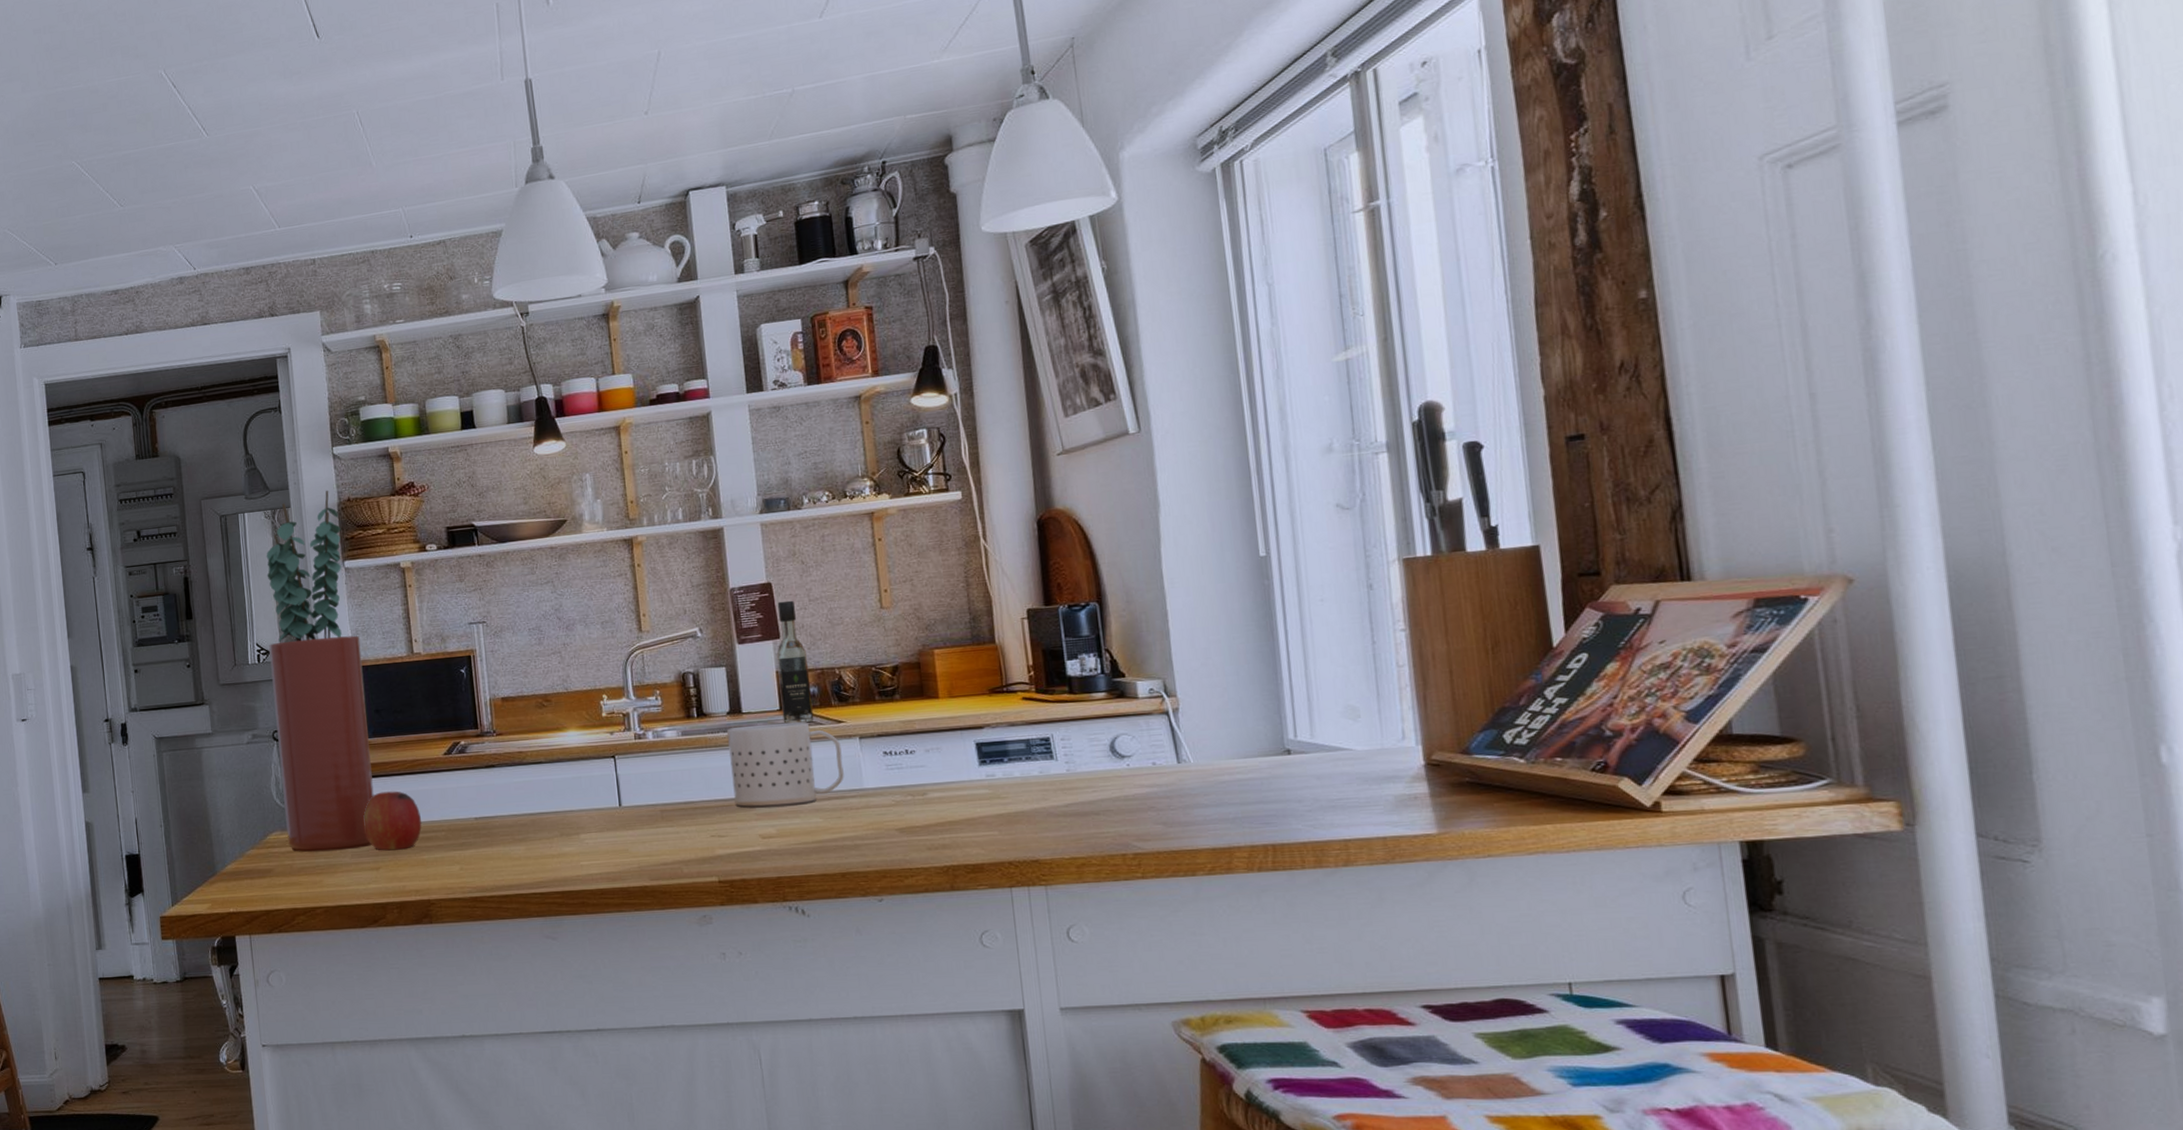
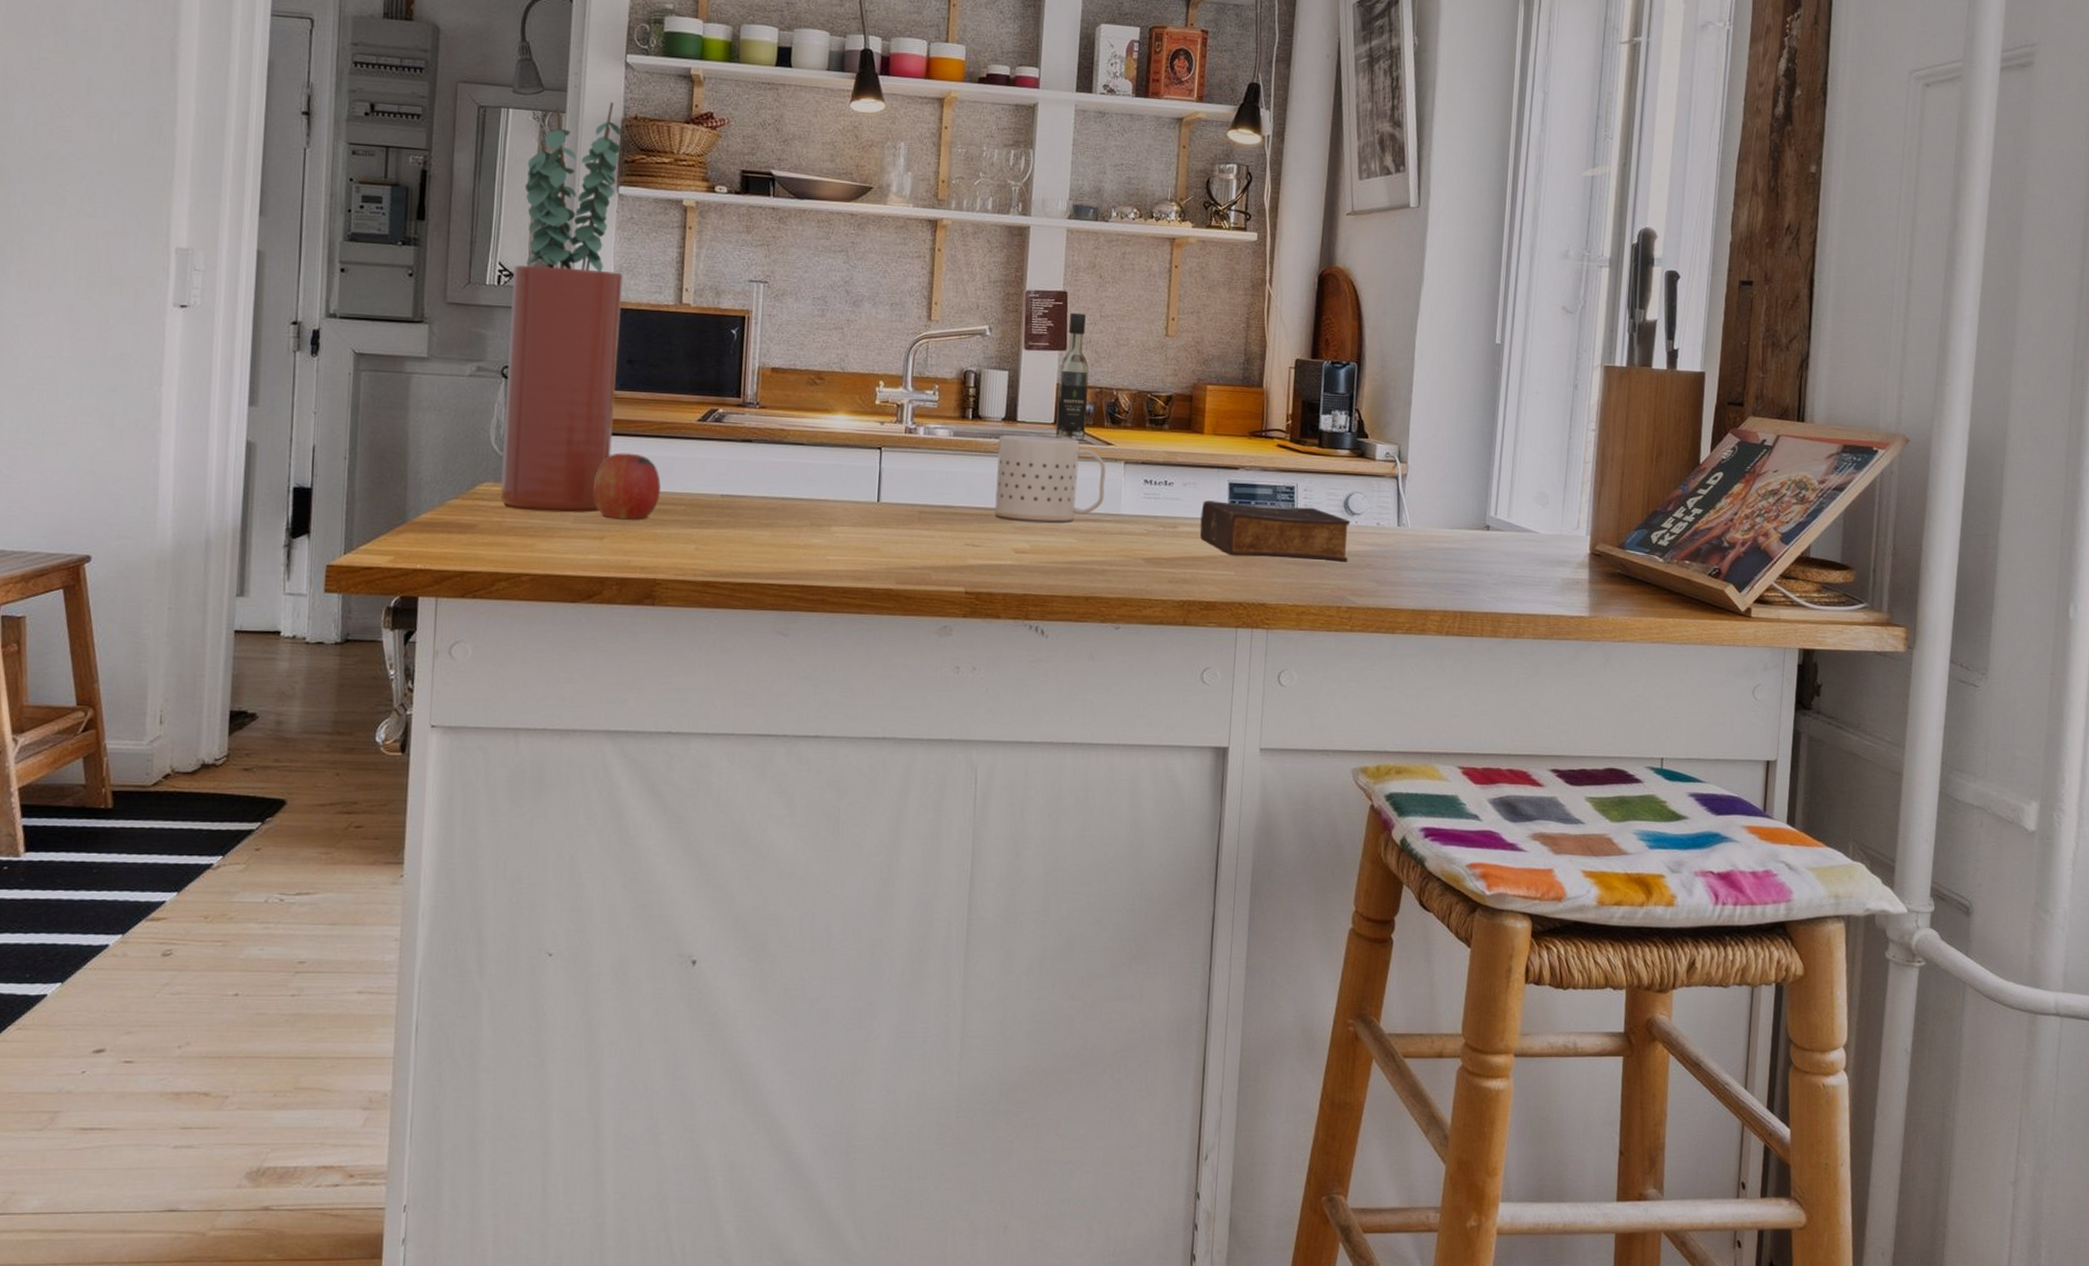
book: none [950,756,1126,817] -> present [1200,500,1351,562]

